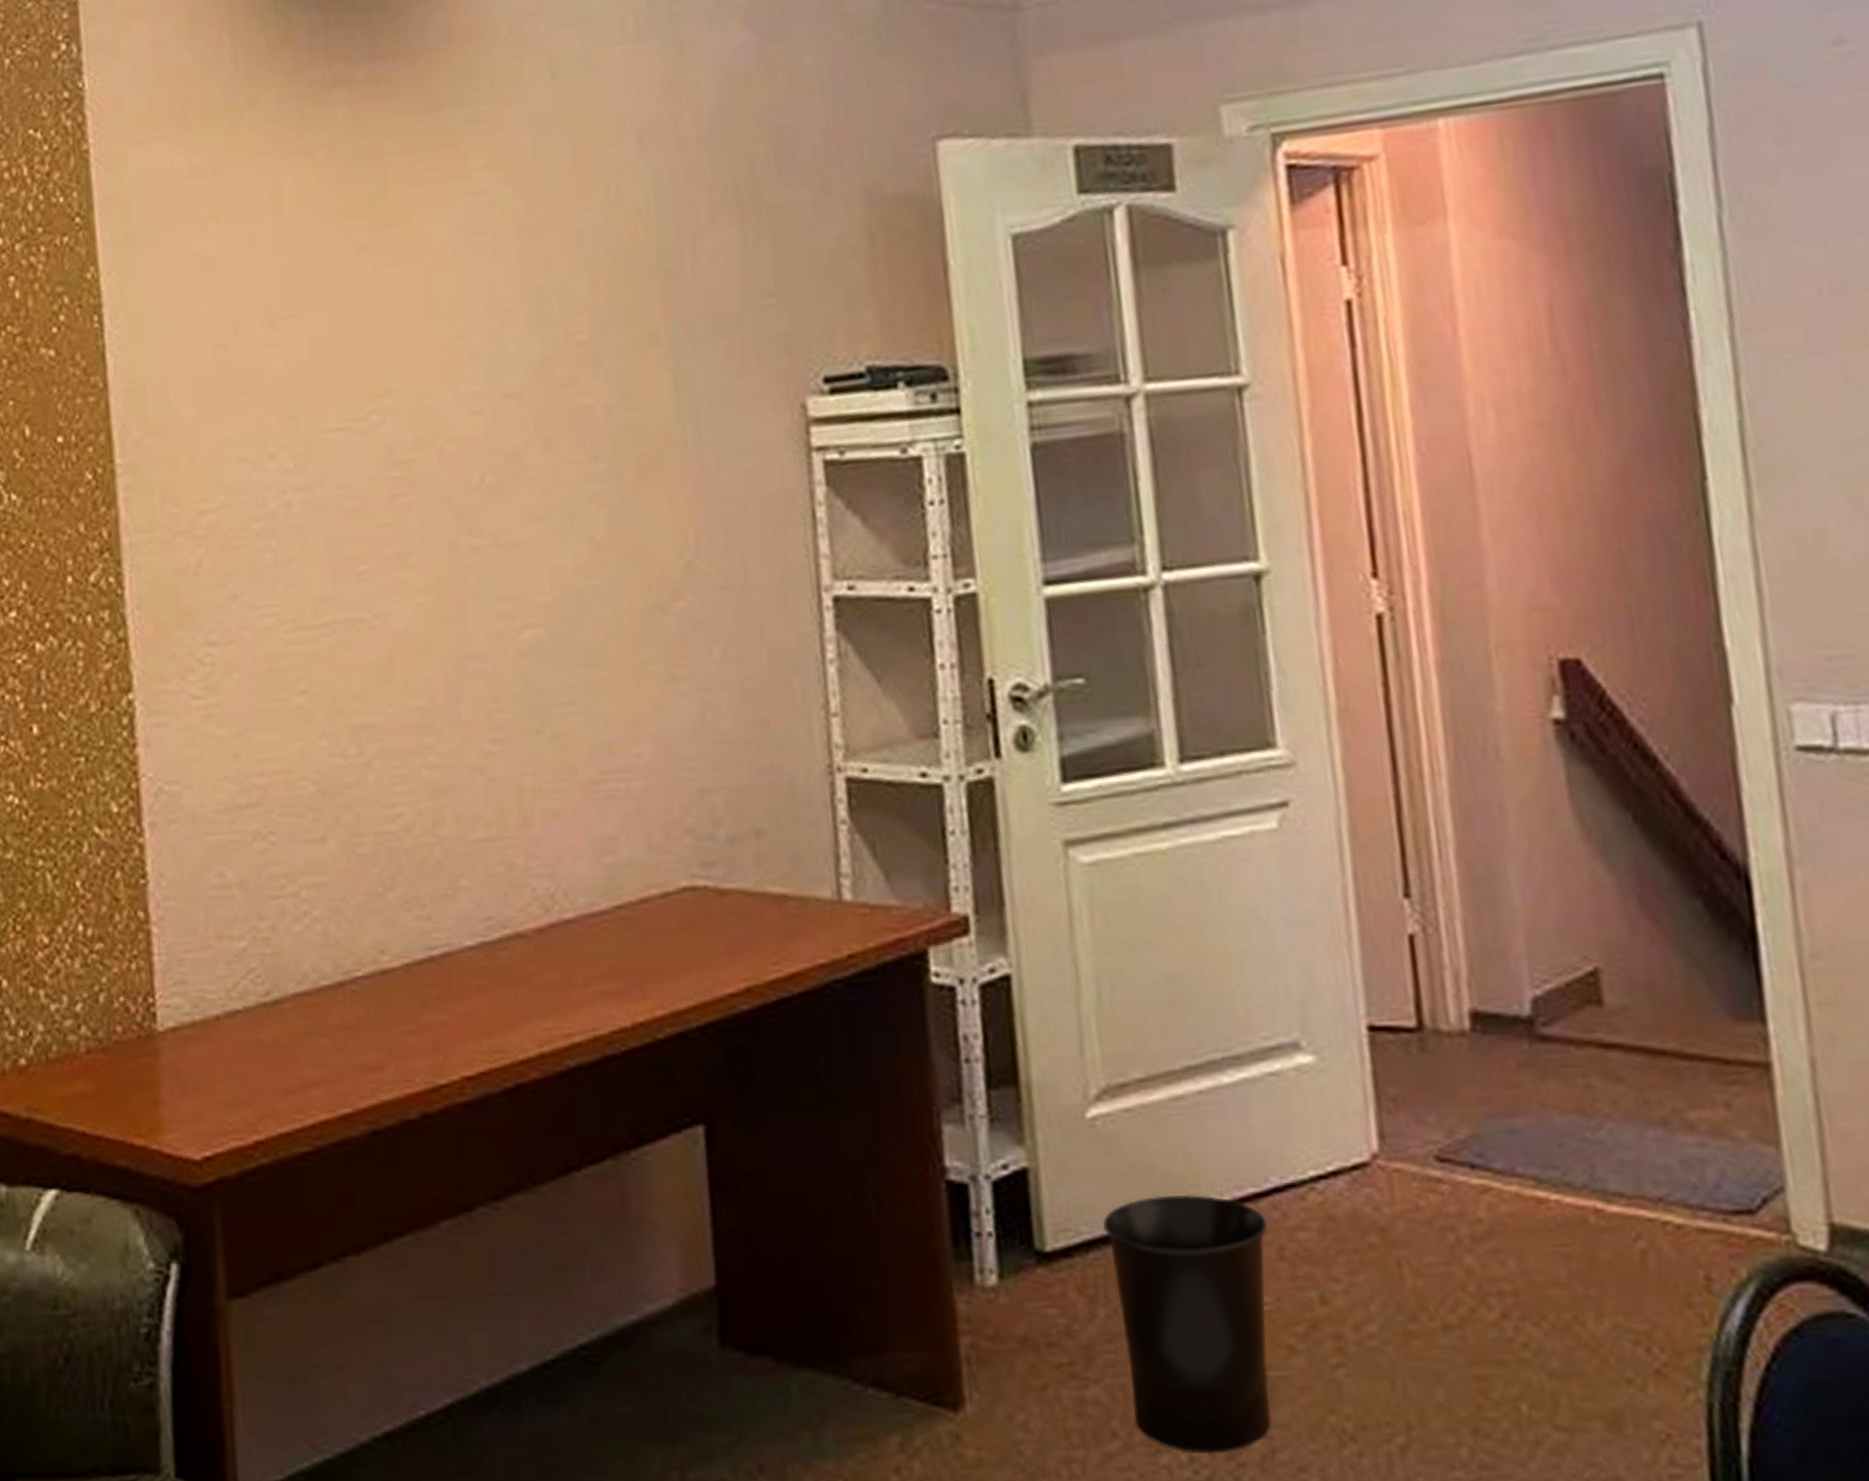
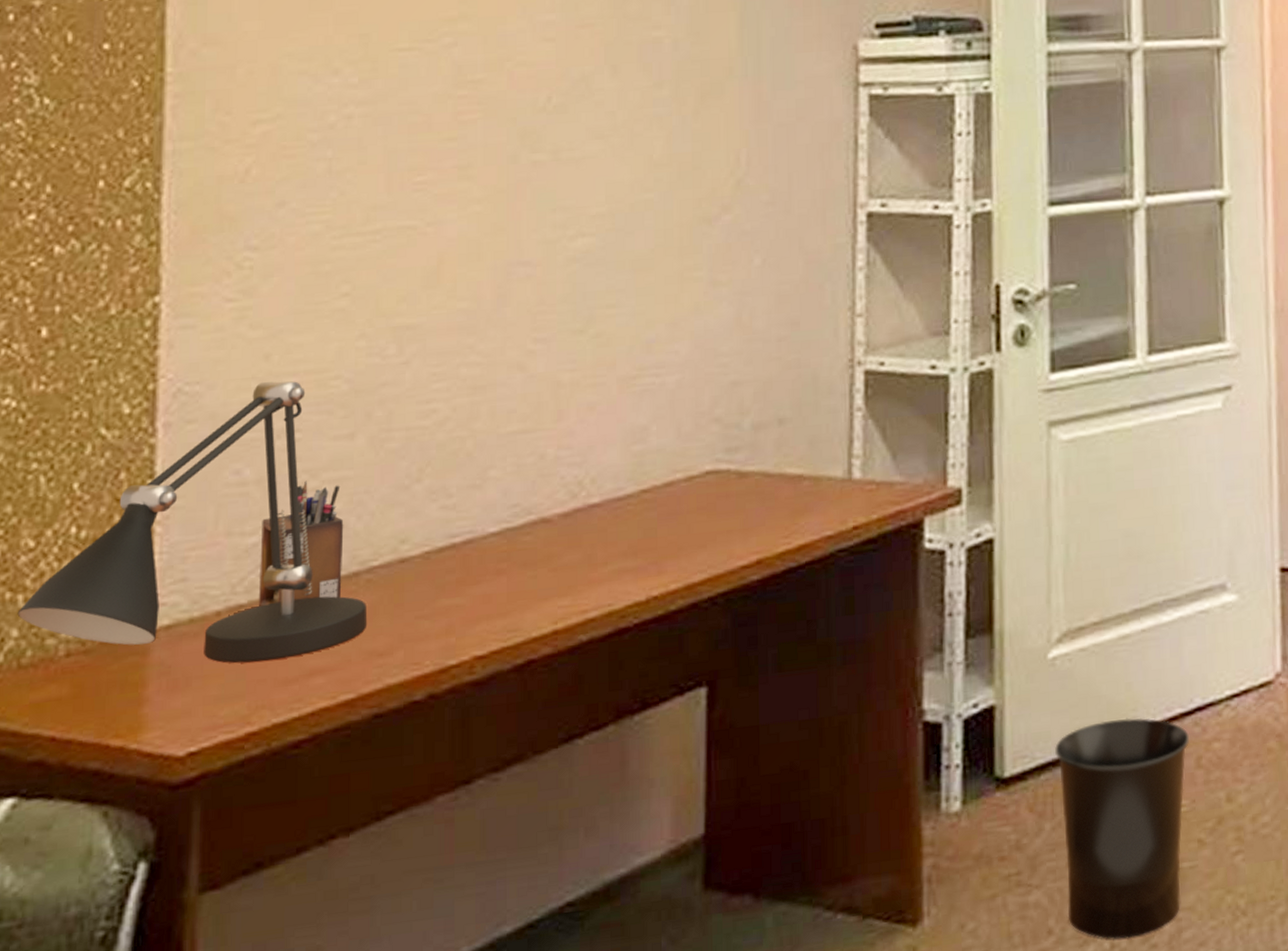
desk lamp: none [40,781,357,1071] -> present [17,381,368,664]
desk organizer: none [248,885,329,1014] -> present [258,480,344,607]

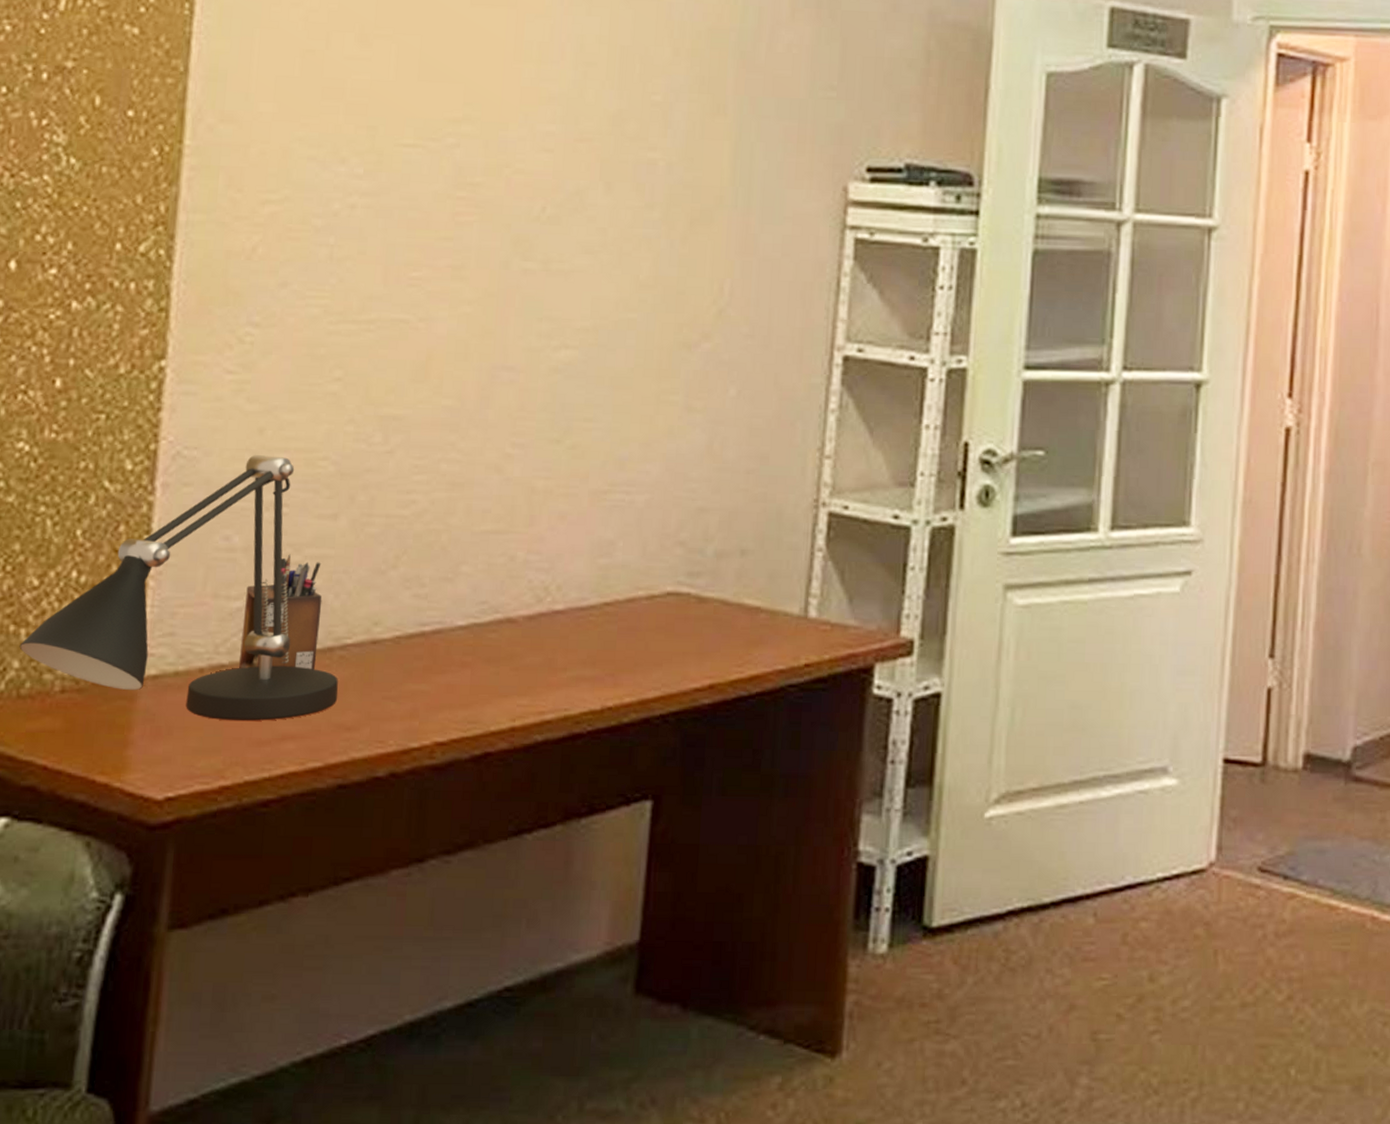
waste bin: present [1055,718,1190,938] -> none [982,886,1118,1099]

